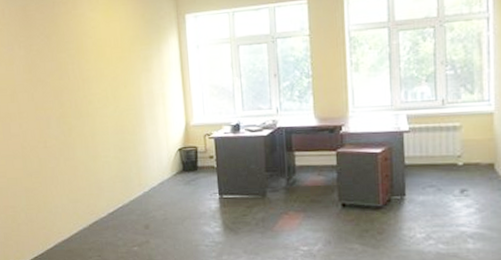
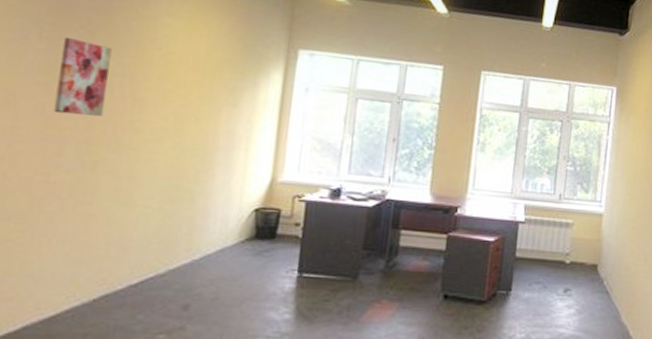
wall art: none [33,43,67,99] -> present [53,36,112,116]

